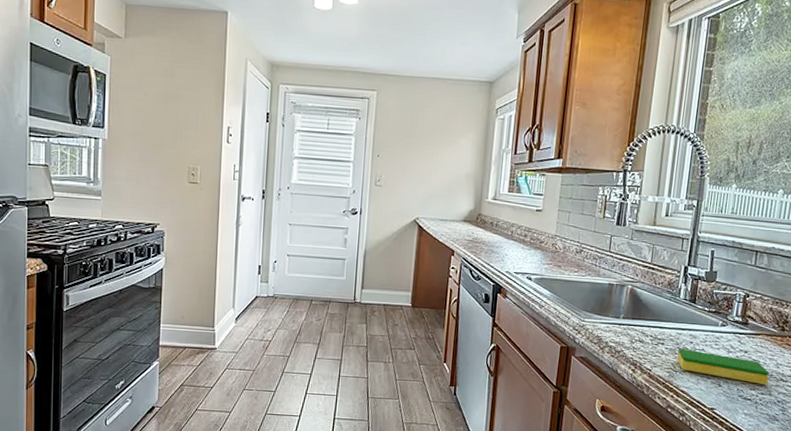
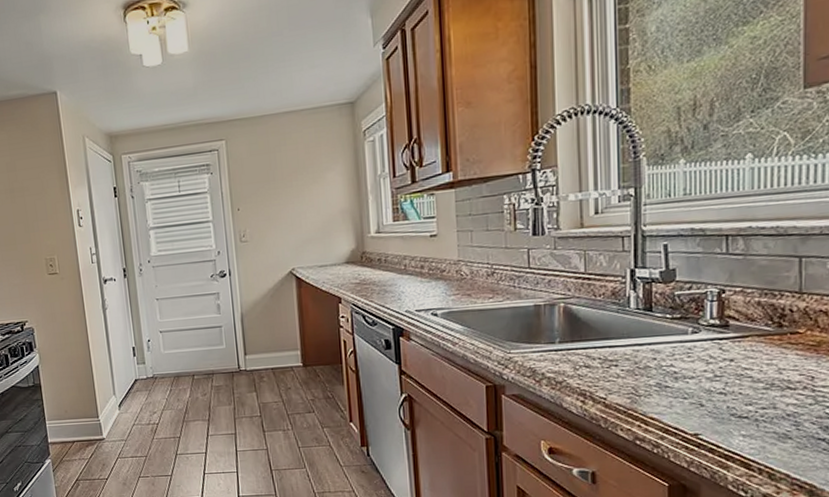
dish sponge: present [676,348,769,385] -> none [637,367,769,397]

